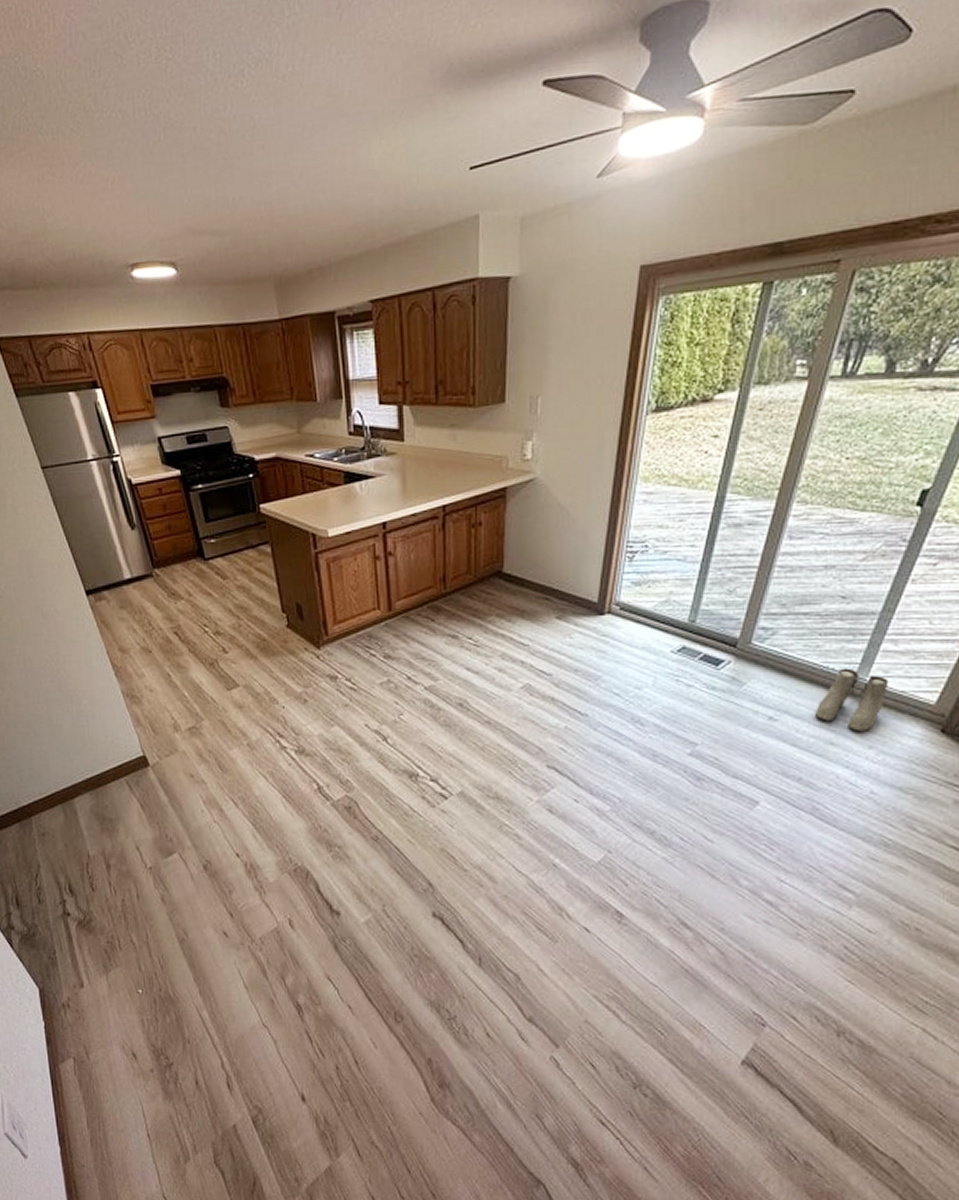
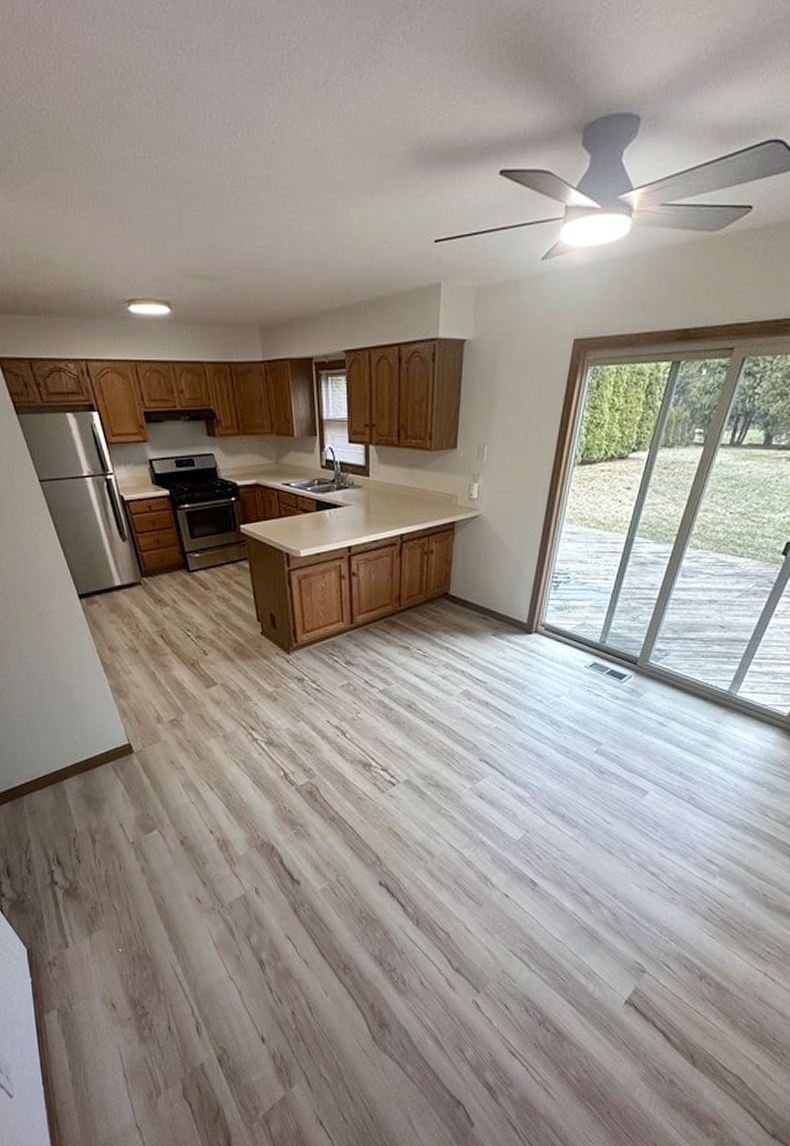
boots: present [815,668,889,731] -> none [696,684,754,736]

